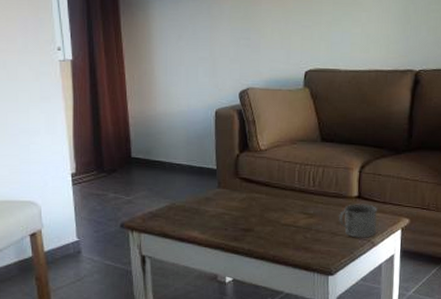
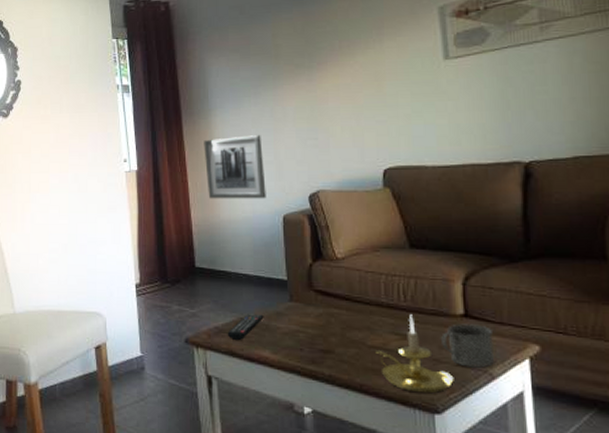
wall art: none [141,31,201,94] -> present [204,135,266,199]
remote control: none [160,200,195,223] -> present [227,314,264,340]
candle holder: none [287,197,346,260] -> present [375,314,454,394]

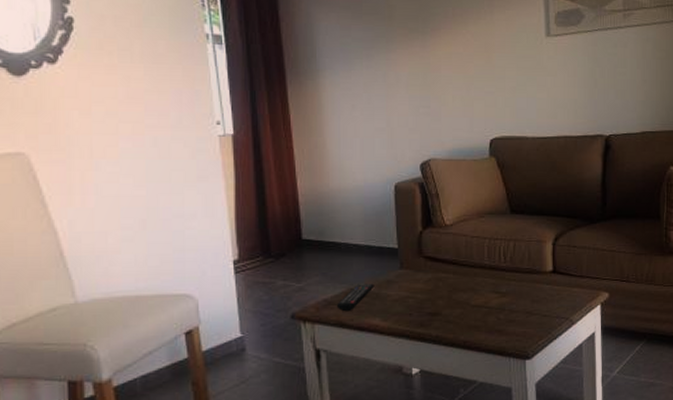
wall art: present [204,135,266,199] -> none [311,100,378,168]
candle holder: present [375,314,454,394] -> none [478,274,543,343]
mug: present [440,323,495,368] -> none [532,279,575,317]

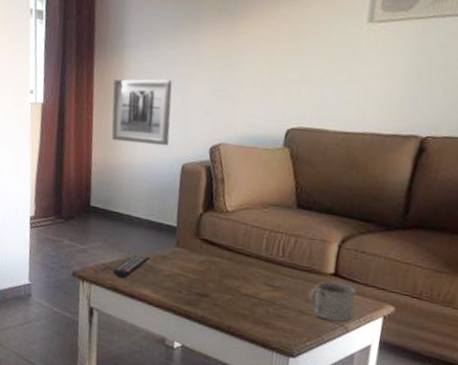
wall art: none [311,100,378,168] -> present [111,79,172,146]
mug: none [532,279,575,317] -> present [308,281,356,322]

